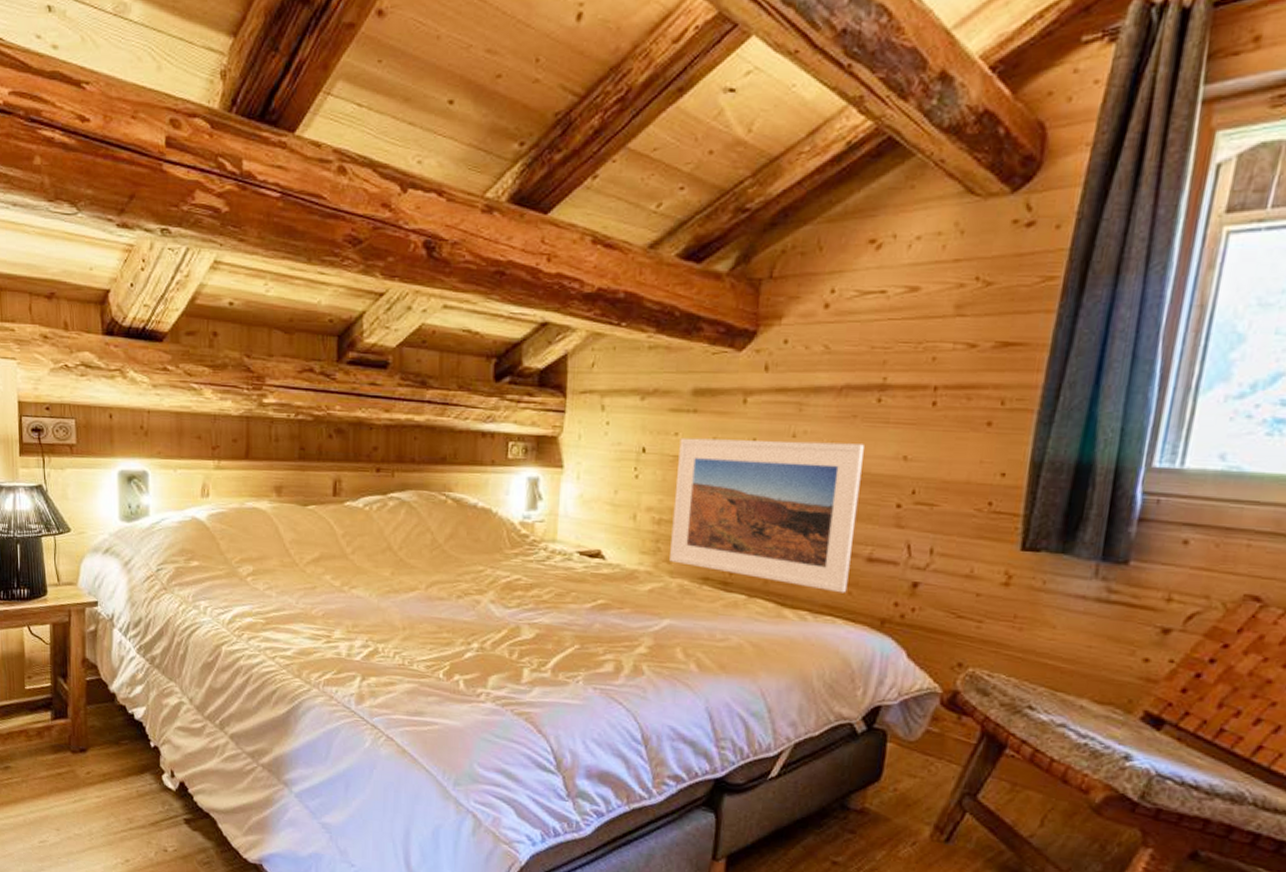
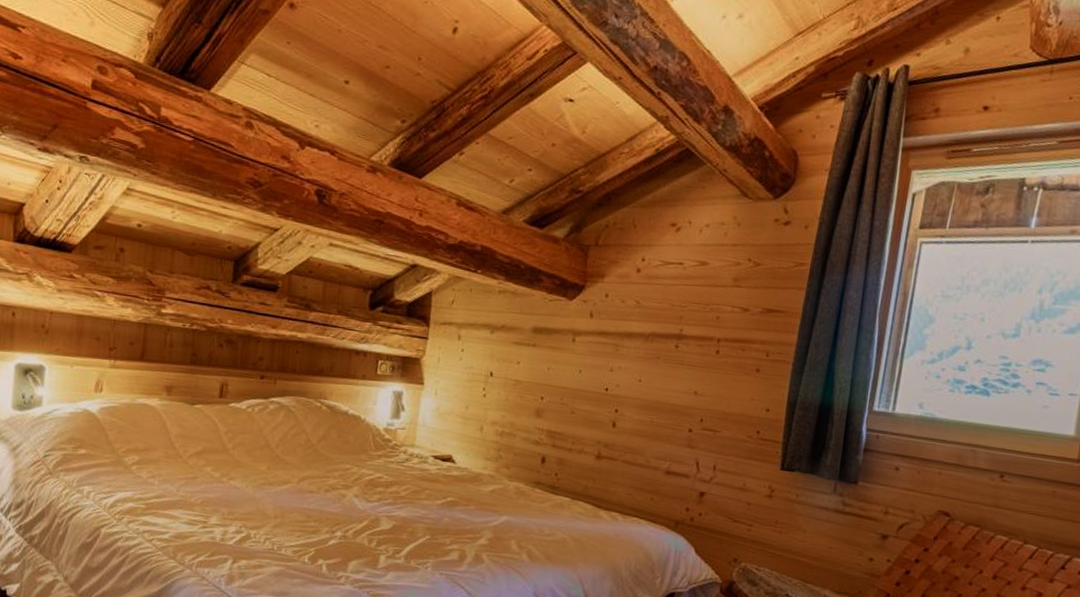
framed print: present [670,437,864,593] -> none [509,366,665,499]

